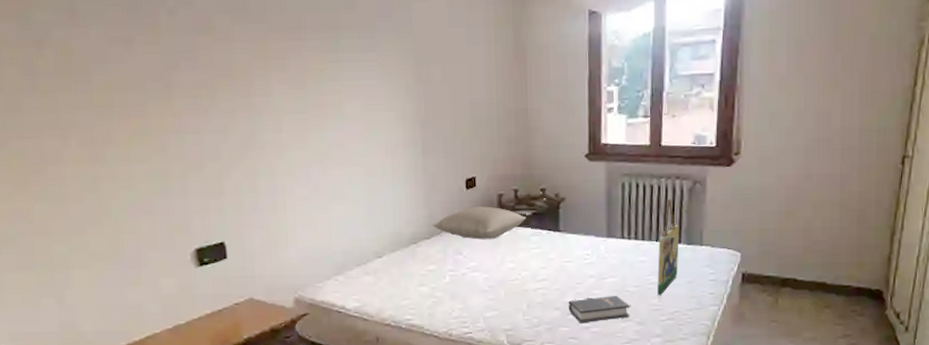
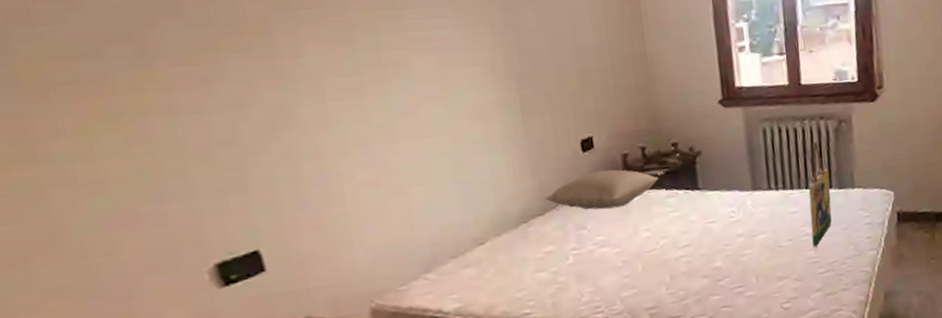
hardback book: present [568,296,630,324] -> none [717,253,787,289]

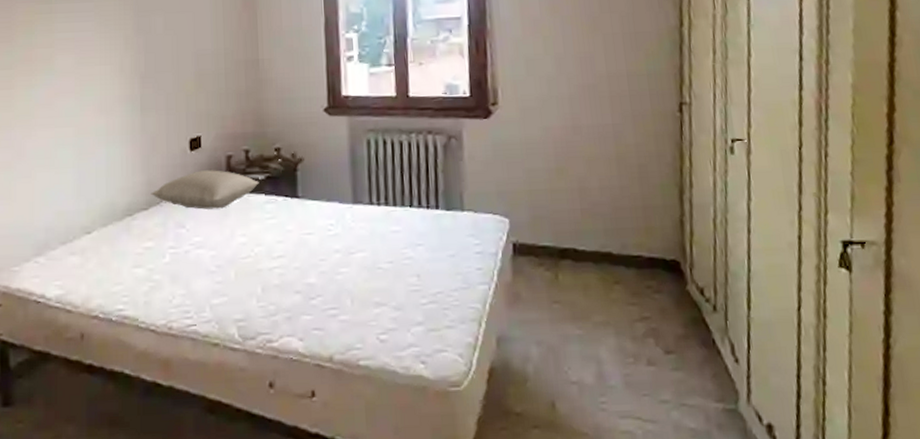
home sign: present [808,141,832,247] -> none [412,156,438,273]

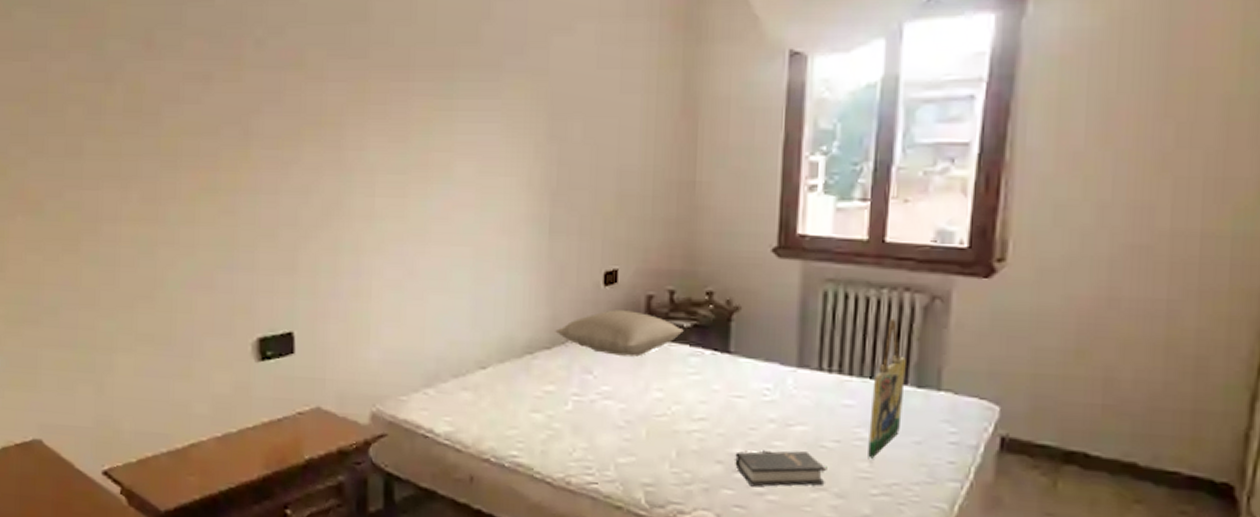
hardback book: none [310,274,385,310] -> present [735,451,826,487]
home sign: none [412,156,438,273] -> present [868,318,906,459]

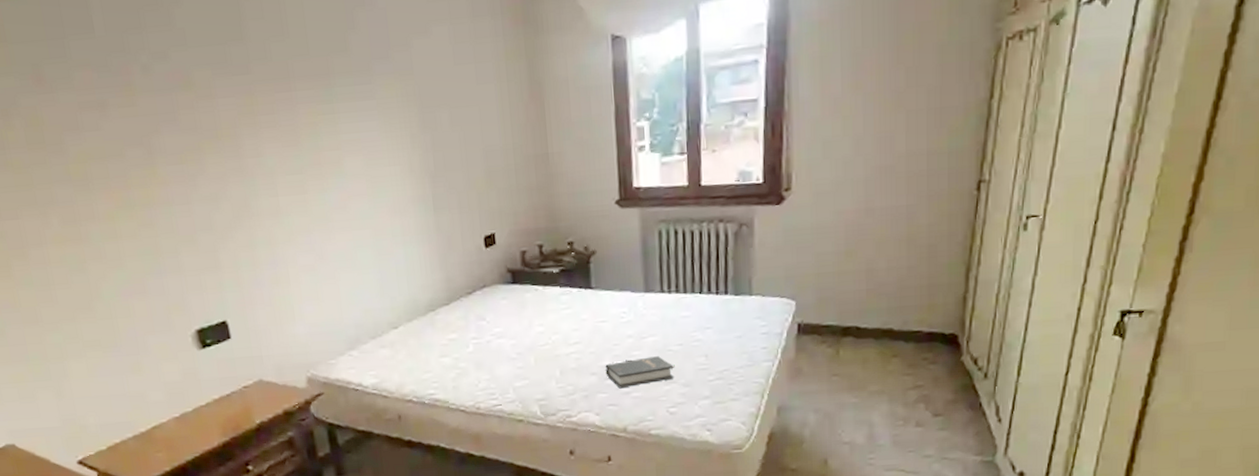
pillow: present [555,310,684,357] -> none [450,265,554,303]
home sign: present [868,318,906,459] -> none [702,245,726,354]

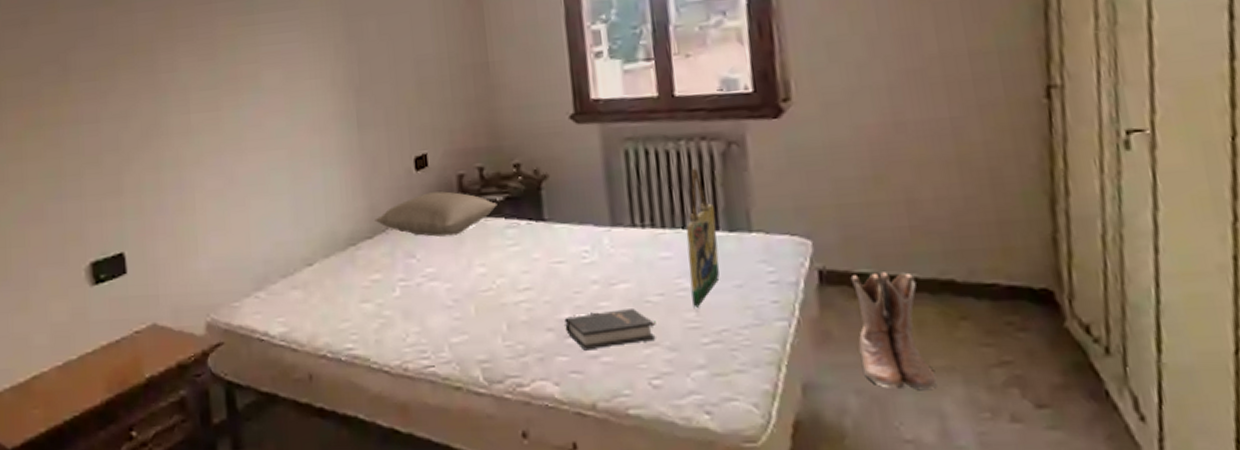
pillow: none [450,265,554,303] -> present [374,191,498,237]
home sign: none [702,245,726,354] -> present [686,168,720,308]
boots: none [820,324,870,407] -> present [850,272,937,389]

